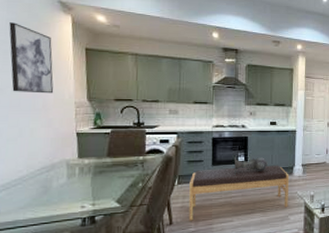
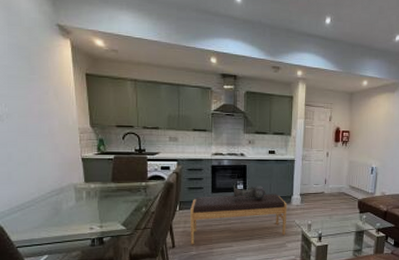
wall art: present [9,22,54,94] -> none [11,47,58,119]

